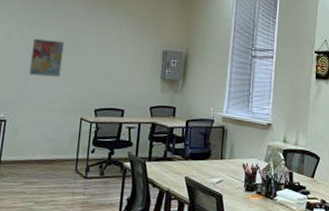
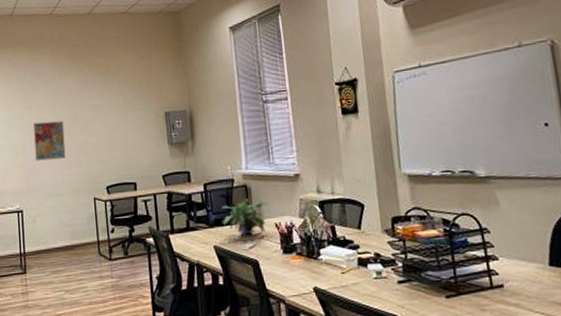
potted plant: none [197,139,240,171] -> present [221,199,268,236]

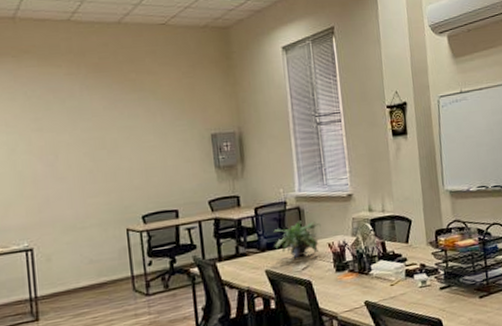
wall art: present [33,120,66,161] -> none [45,143,90,191]

